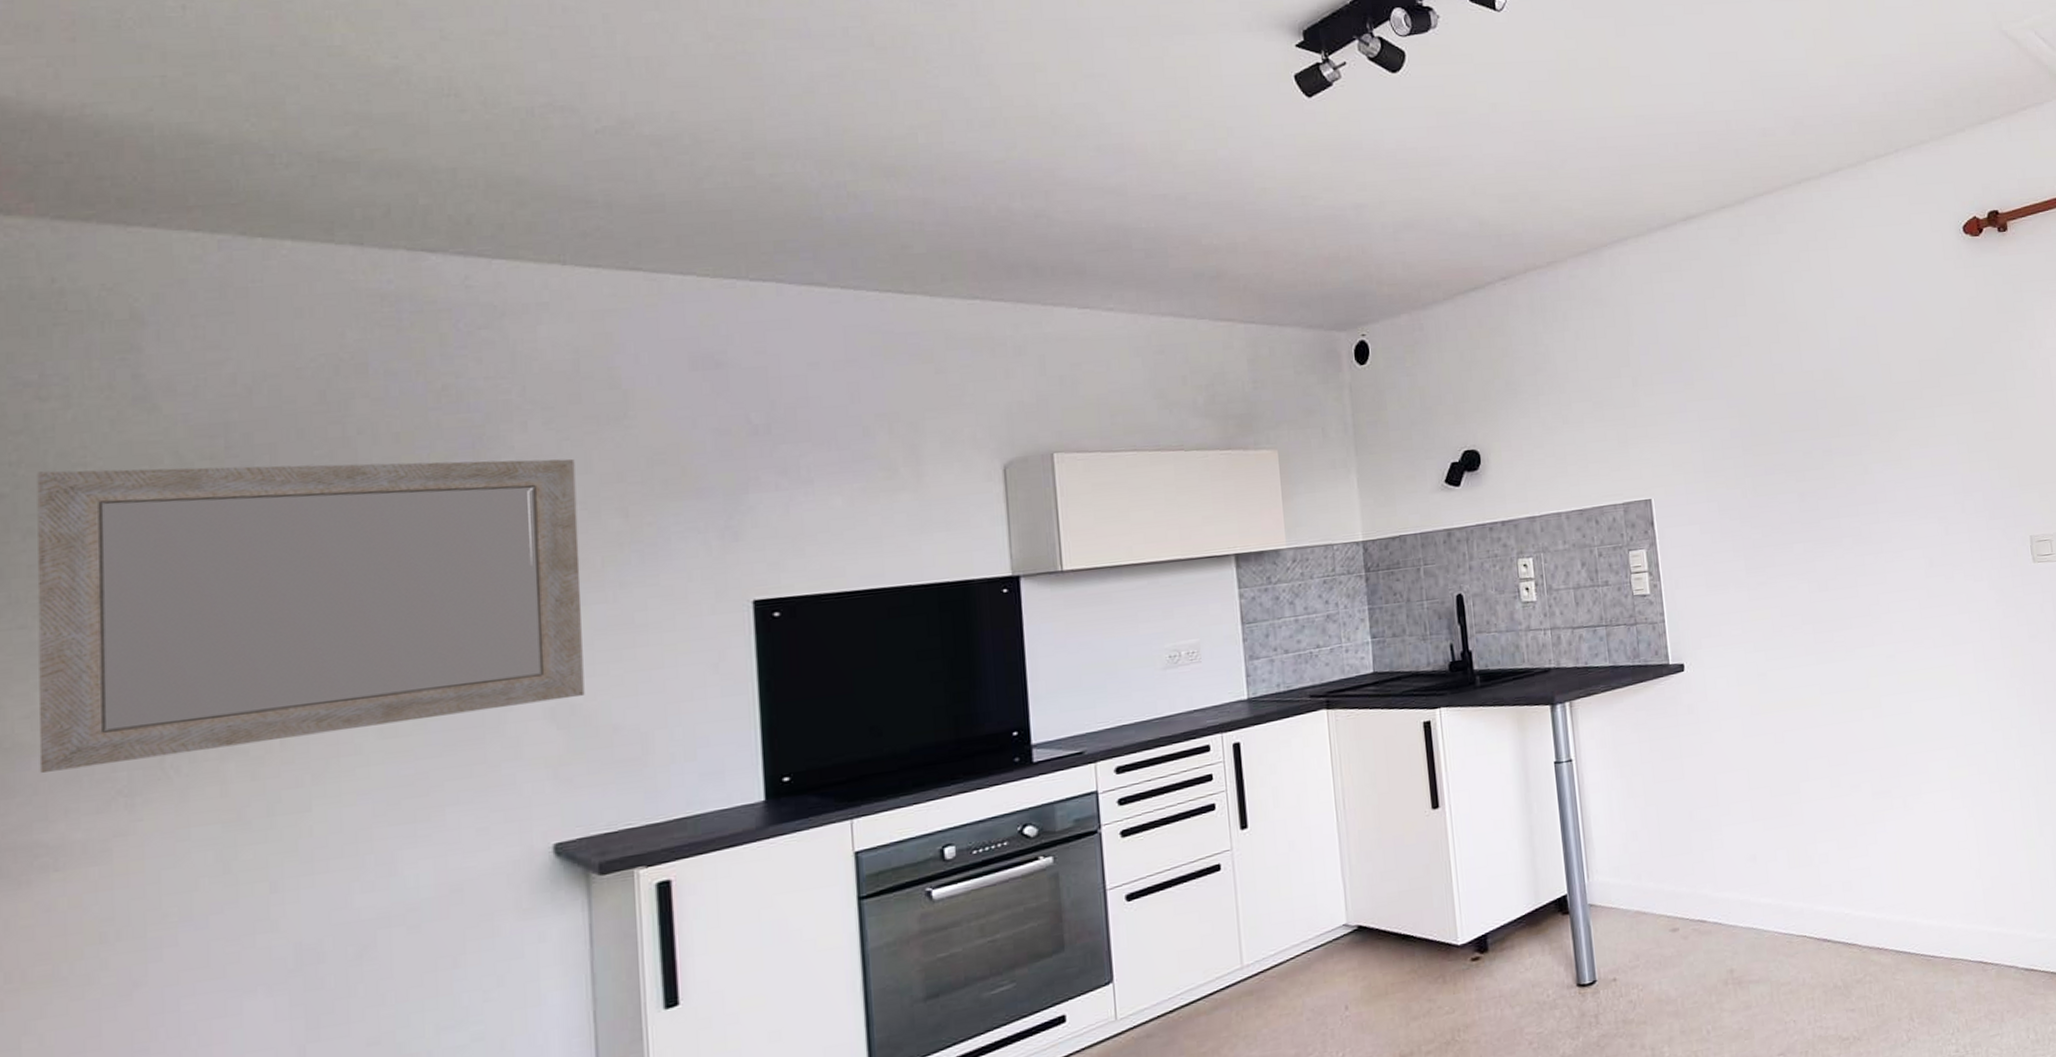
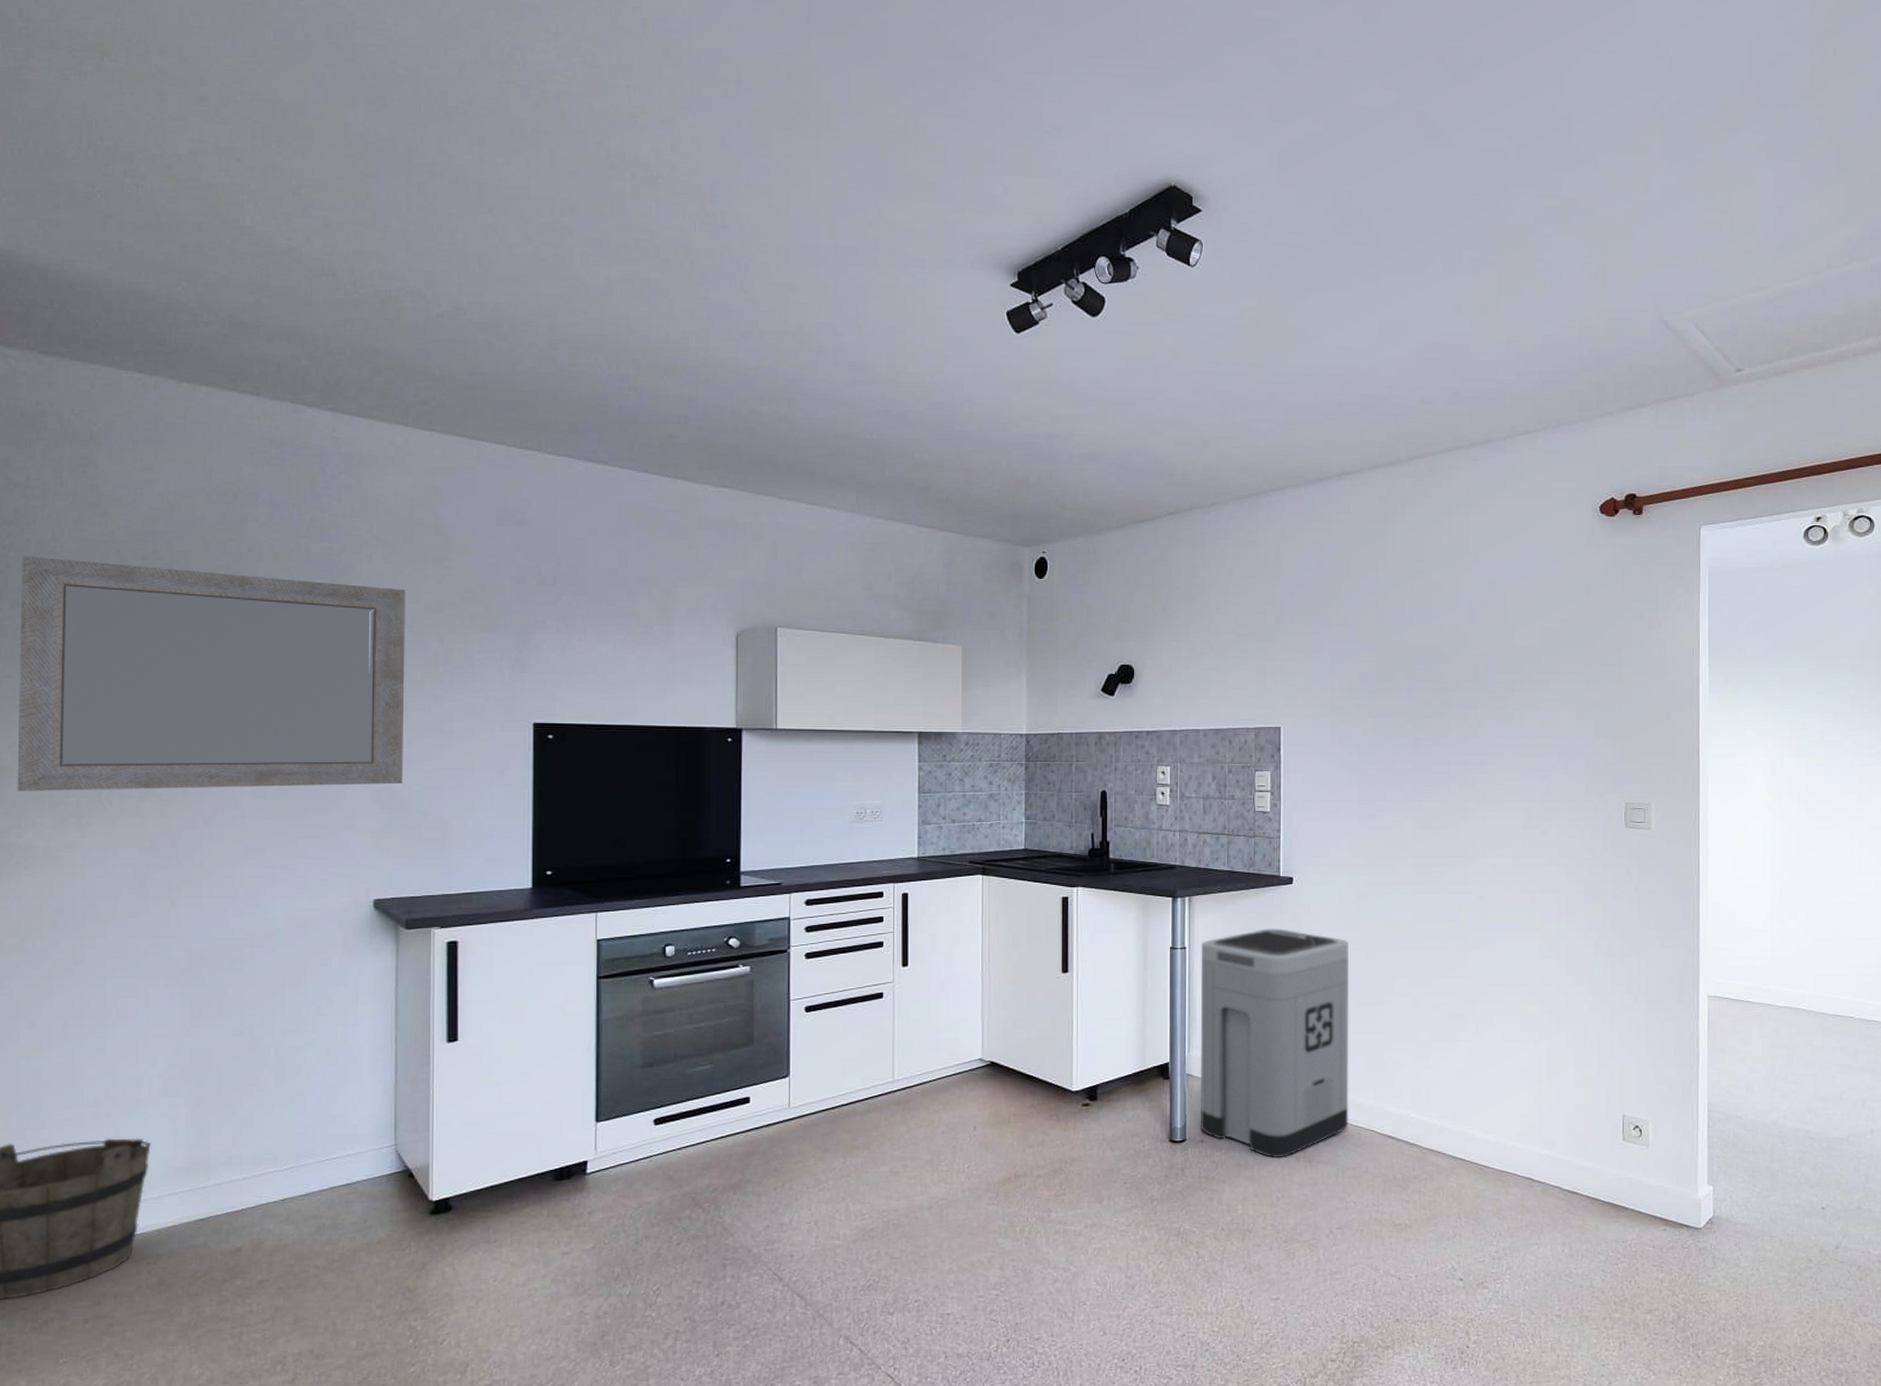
trash can: none [1588,723,1778,986] -> present [1200,929,1350,1159]

